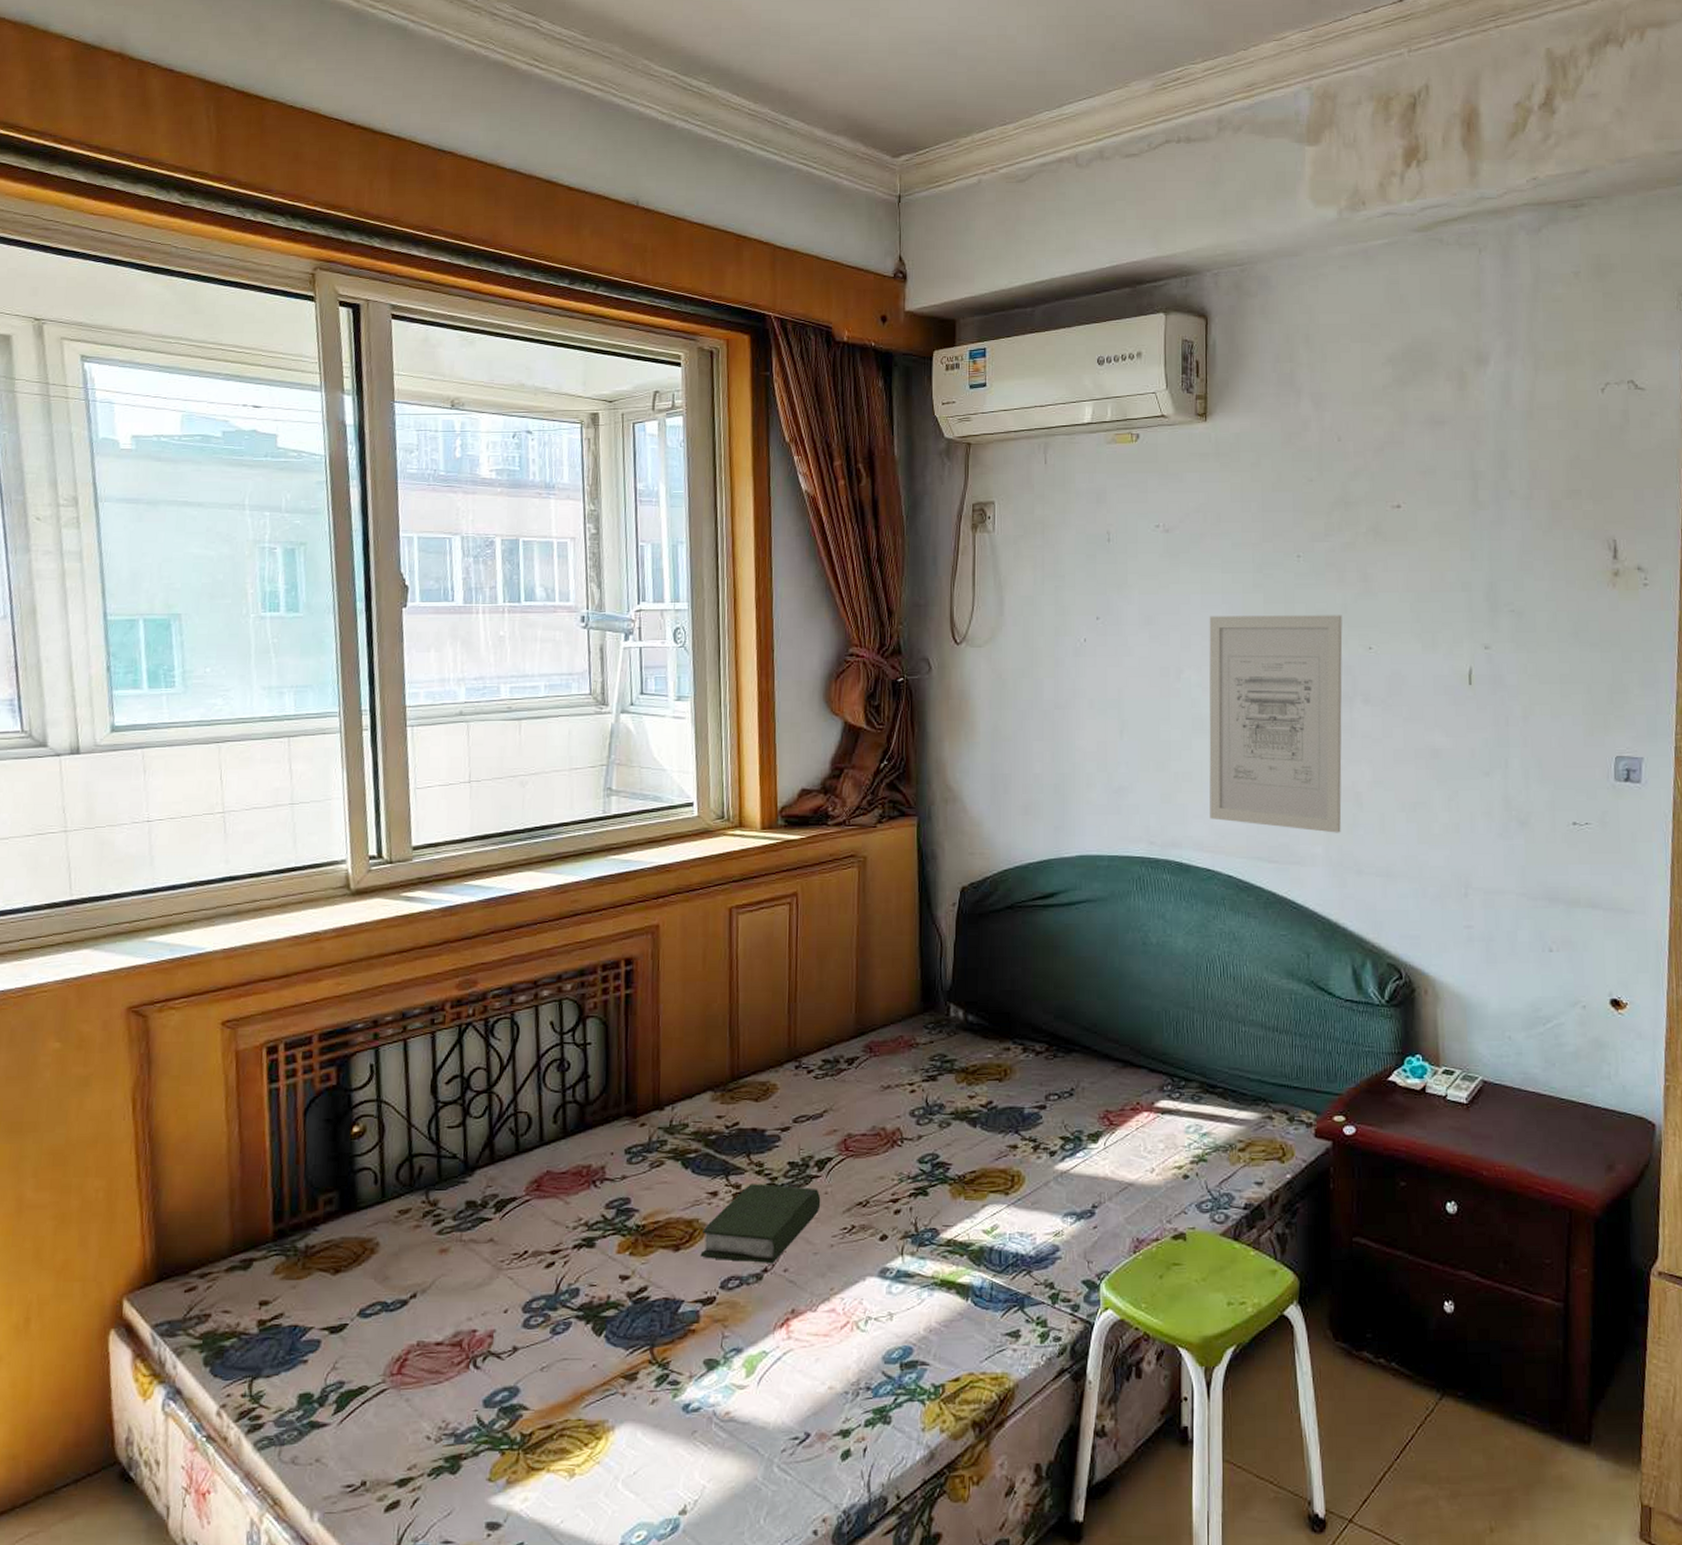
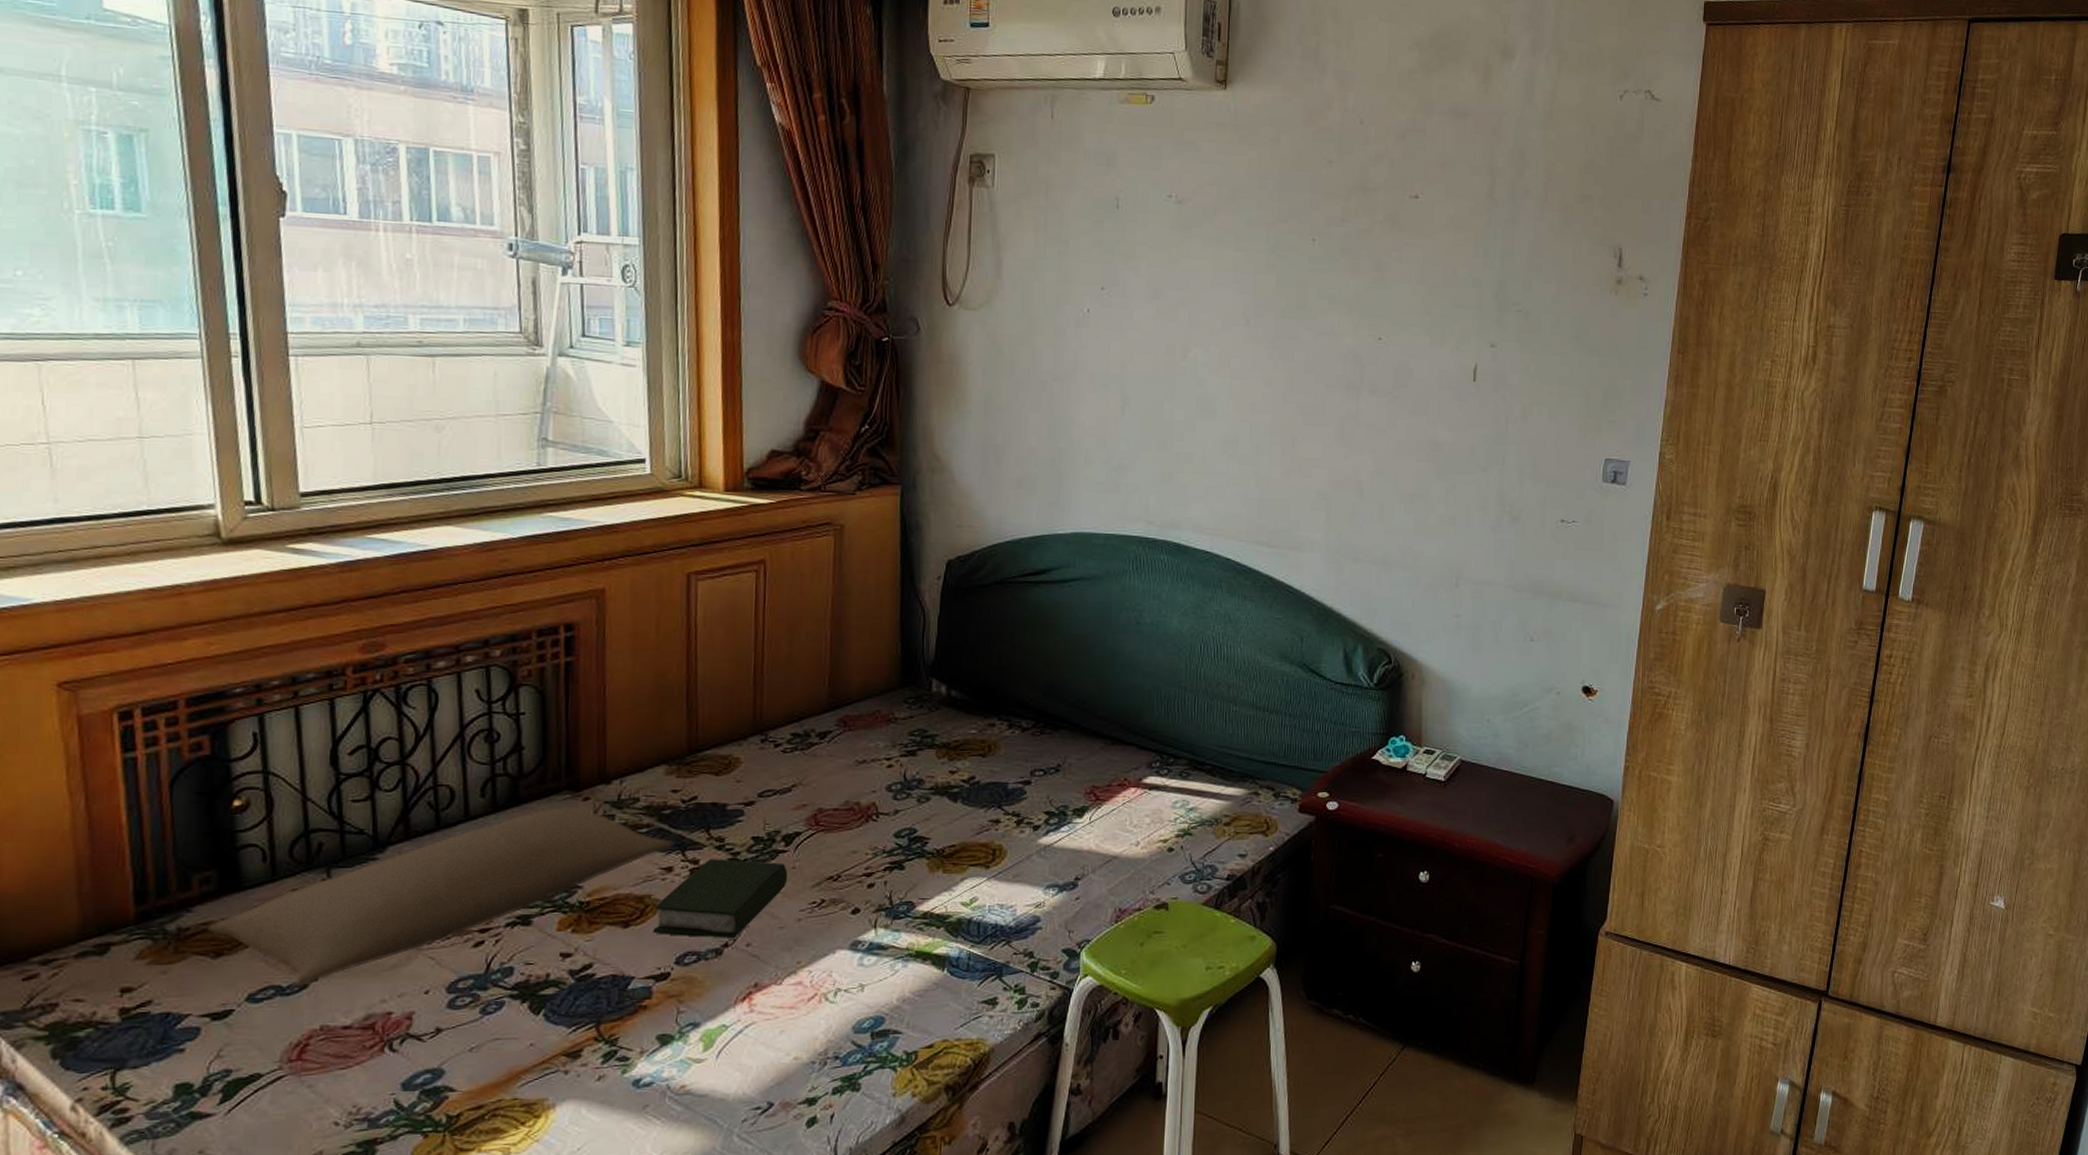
pillow: none [329,1133,719,1303] -> present [208,808,674,986]
wall art: present [1209,615,1343,833] -> none [1211,295,1354,521]

